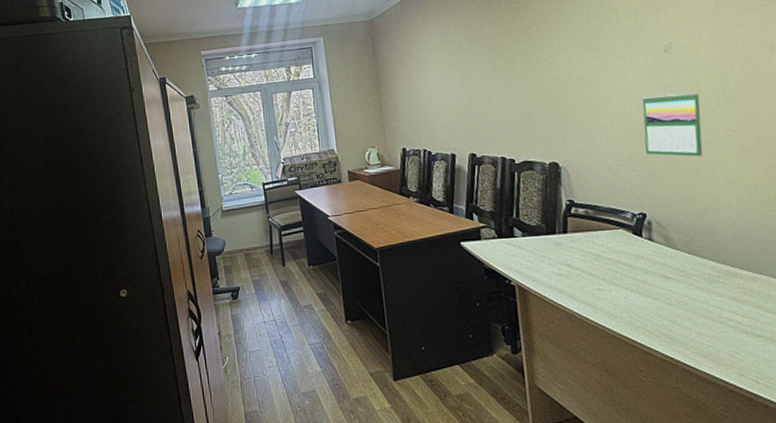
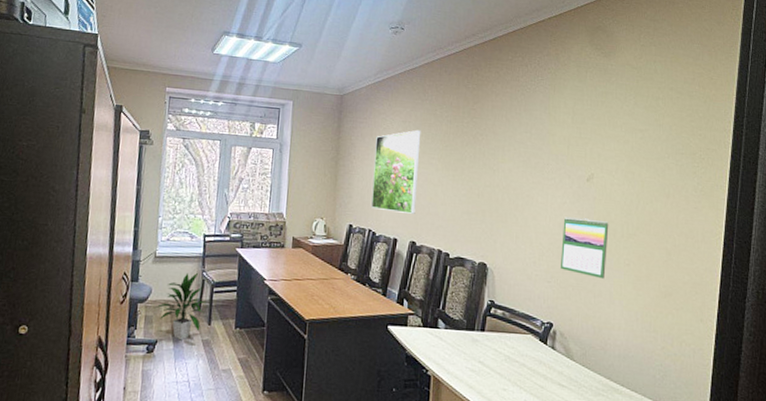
indoor plant: none [232,219,278,284] -> present [156,272,207,341]
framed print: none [415,37,470,128] -> present [371,129,421,214]

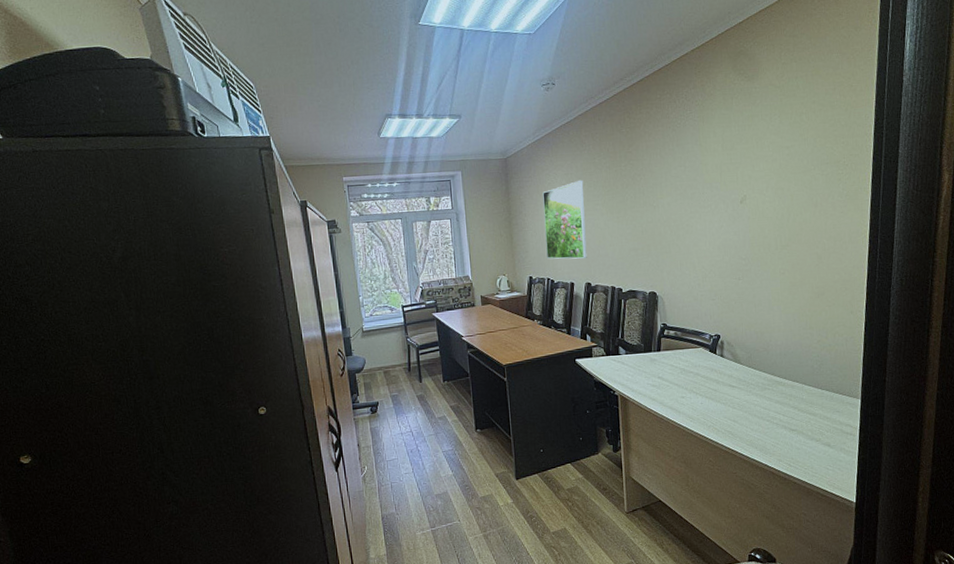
indoor plant: present [156,272,207,341] -> none [371,339,415,399]
calendar: present [561,217,609,279] -> none [722,237,764,290]

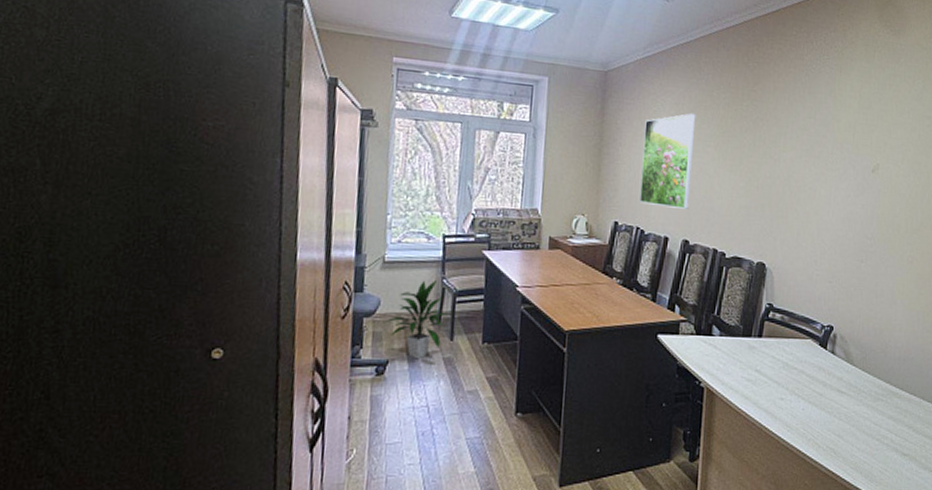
indoor plant: none [371,339,415,399] -> present [386,279,448,359]

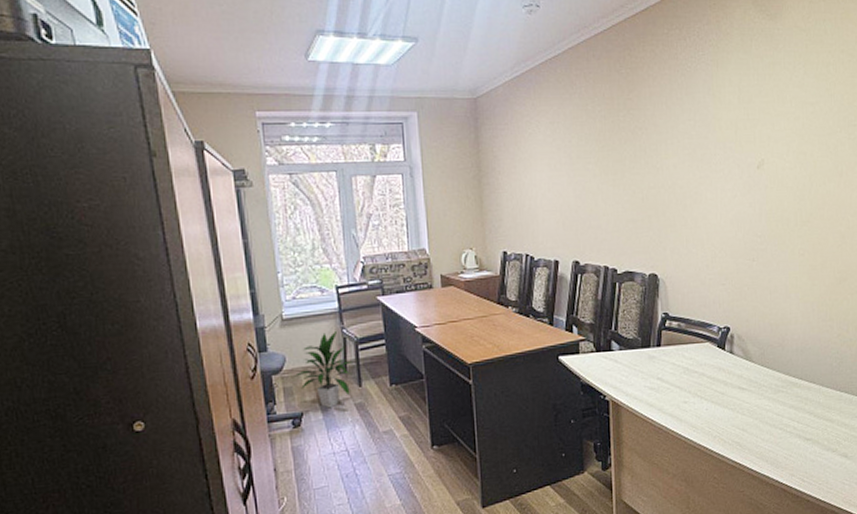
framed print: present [640,113,696,209] -> none [522,130,576,231]

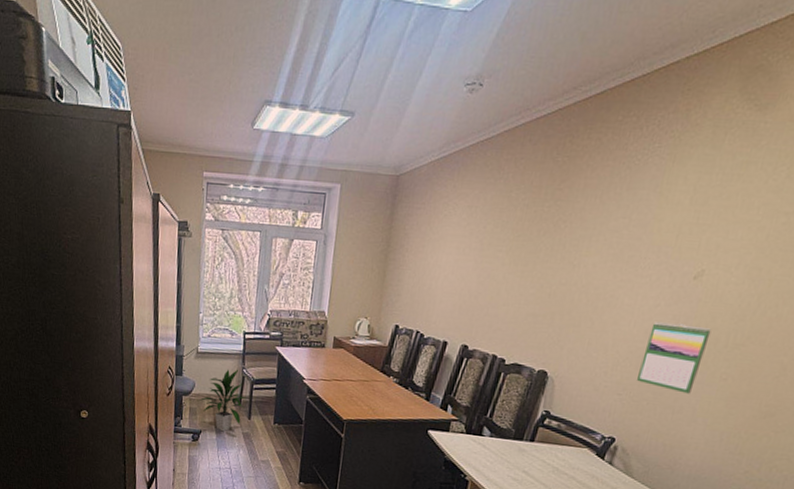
calendar: none [734,210,782,273] -> present [637,321,712,394]

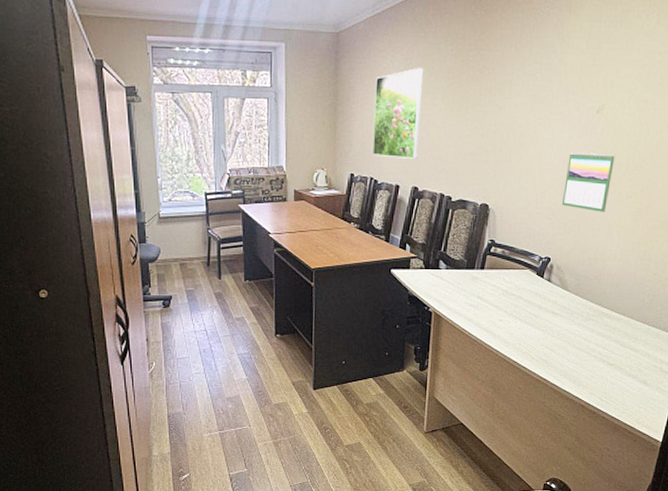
indoor plant: present [199,369,247,432] -> none [166,230,215,295]
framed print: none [422,216,490,315] -> present [373,67,424,159]

